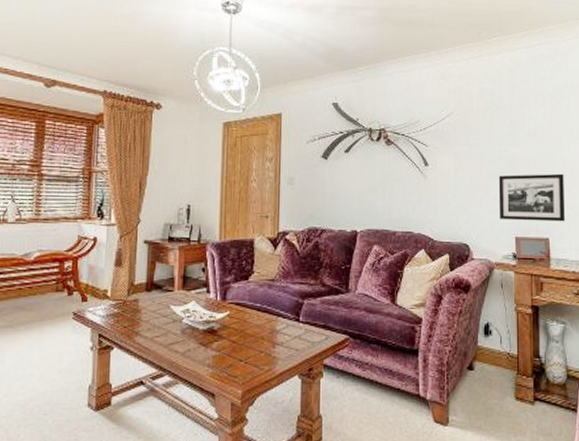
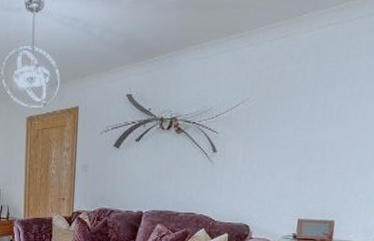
picture frame: present [498,173,565,222] -> none [284,157,363,205]

